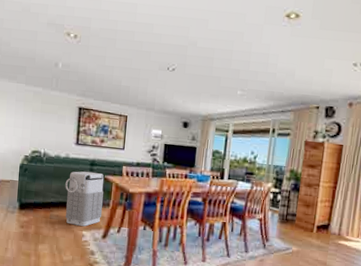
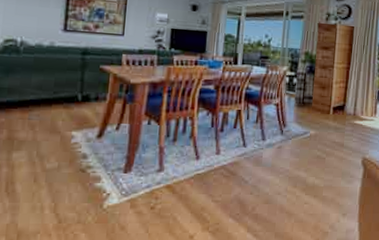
grenade: present [65,171,104,226] -> none [49,61,99,126]

